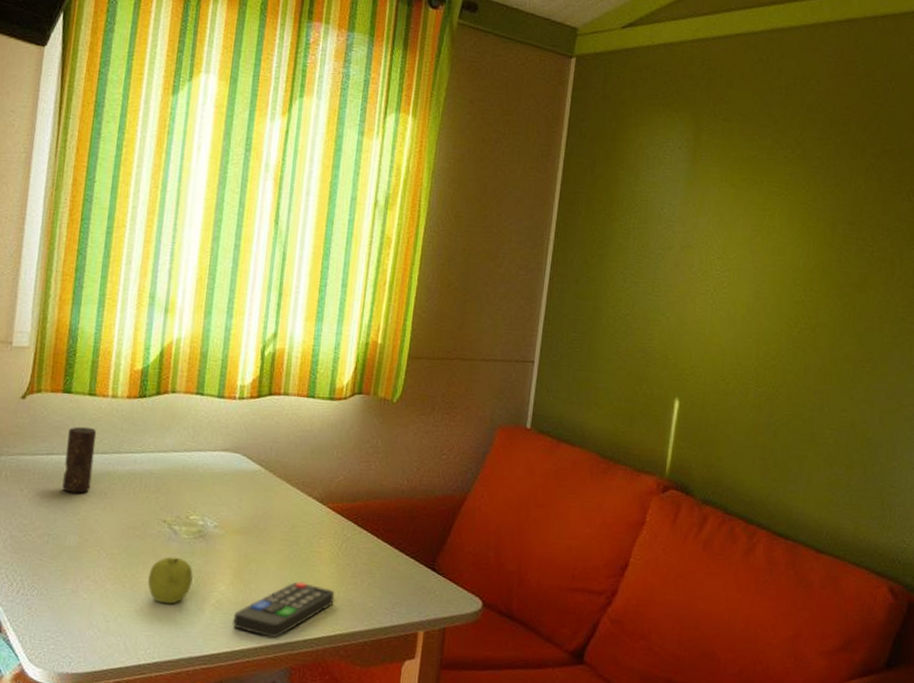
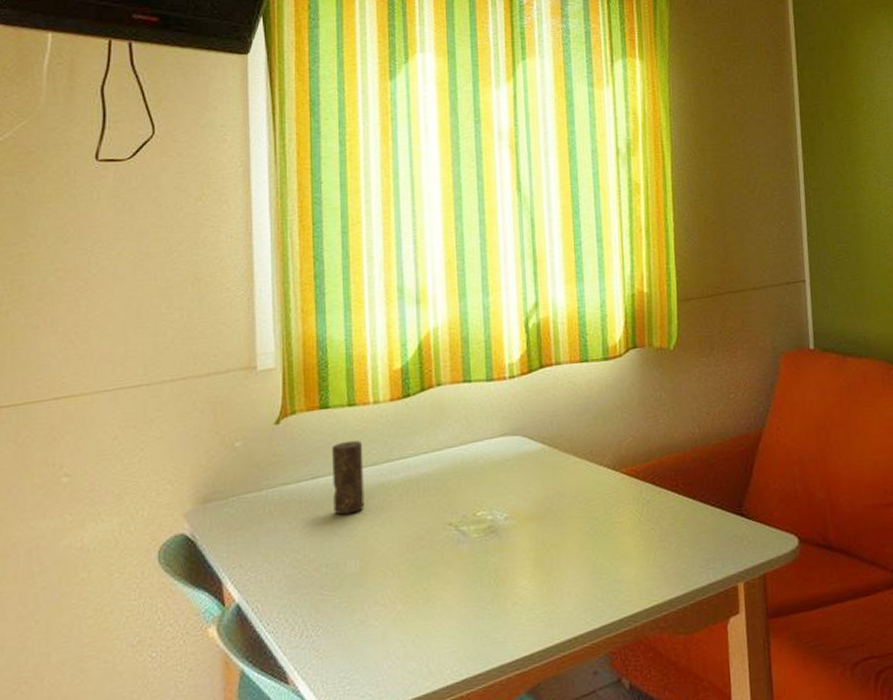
fruit: present [148,557,193,604] -> none [442,559,491,614]
remote control: present [232,581,335,638] -> none [540,557,645,626]

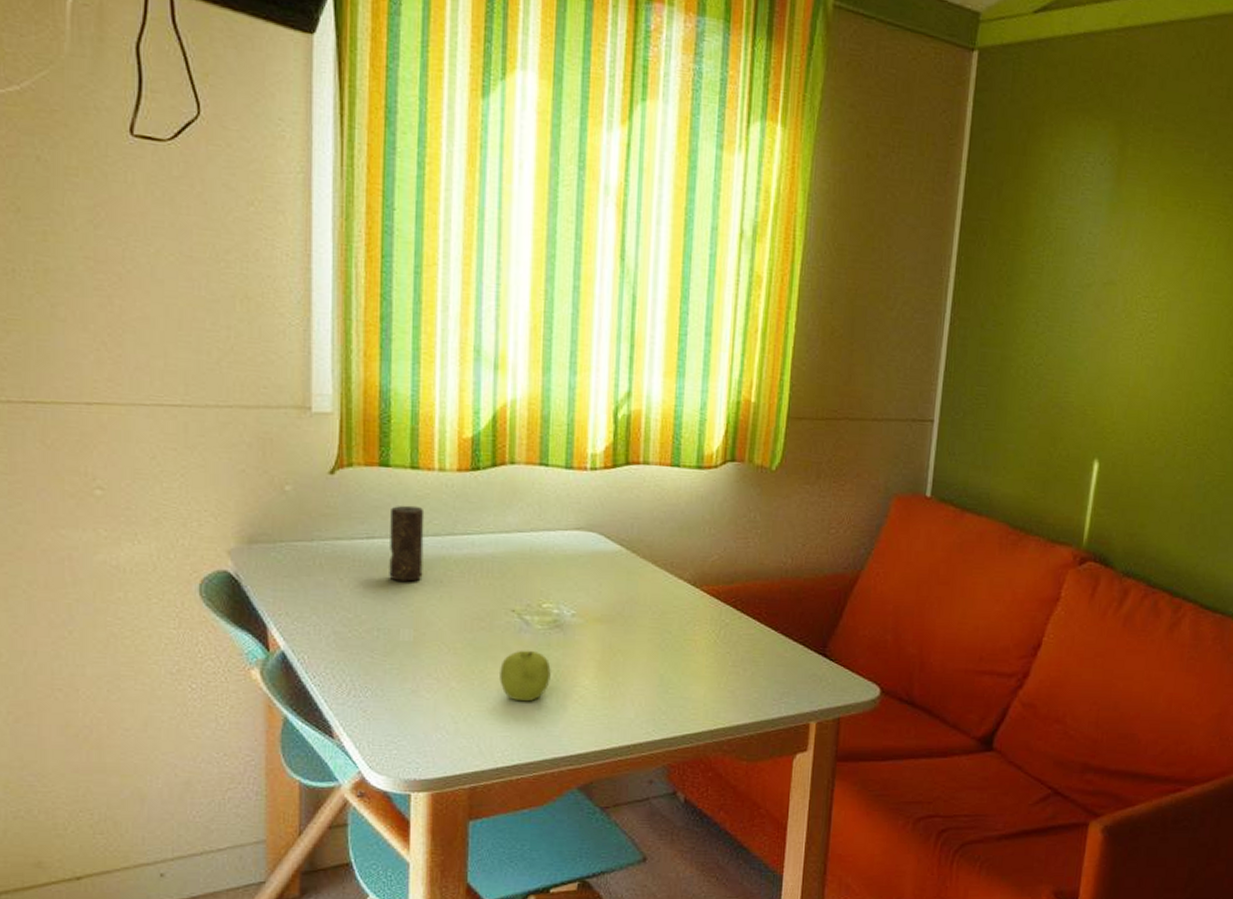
fruit: none [442,559,491,614] -> present [500,650,551,702]

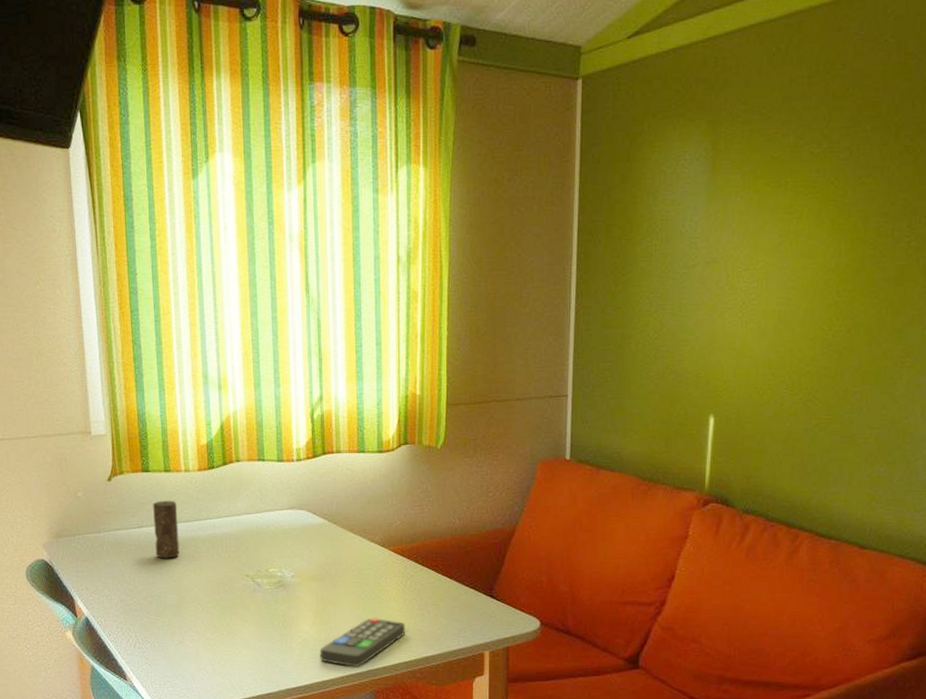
fruit: present [500,650,551,702] -> none [241,606,280,646]
remote control: none [600,673,715,735] -> present [319,617,406,668]

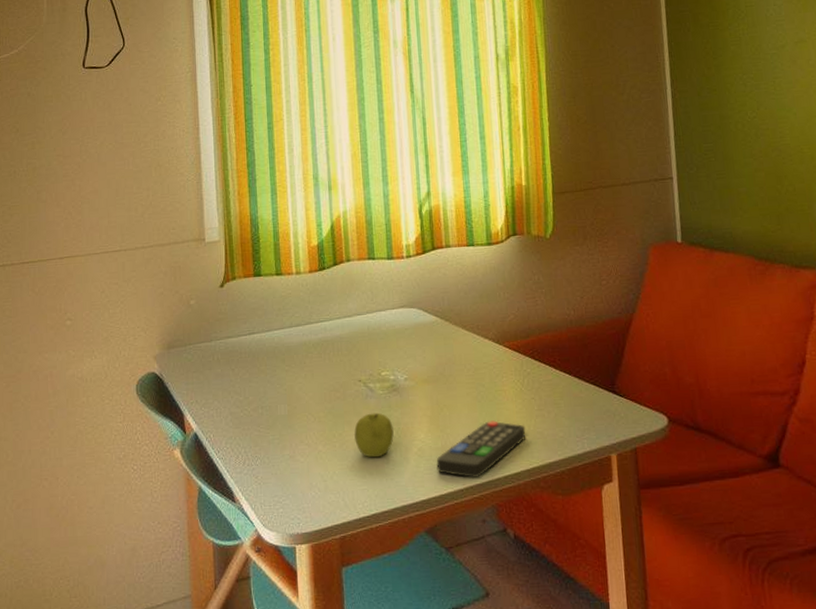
candle: present [153,500,180,559] -> none [264,304,291,366]
fruit: none [241,606,280,646] -> present [354,412,394,458]

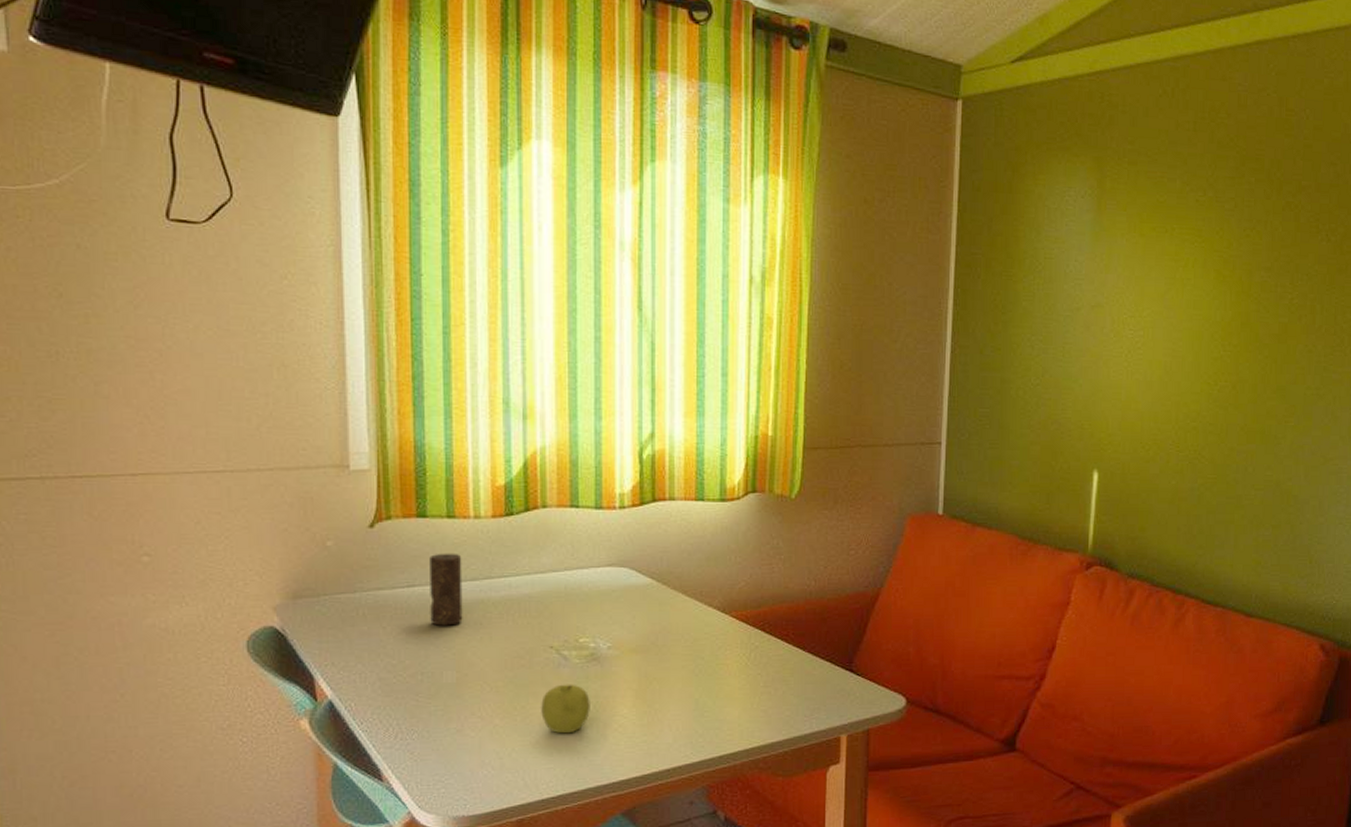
candle: none [264,304,291,366] -> present [429,553,463,626]
remote control: present [436,420,526,479] -> none [640,696,748,758]

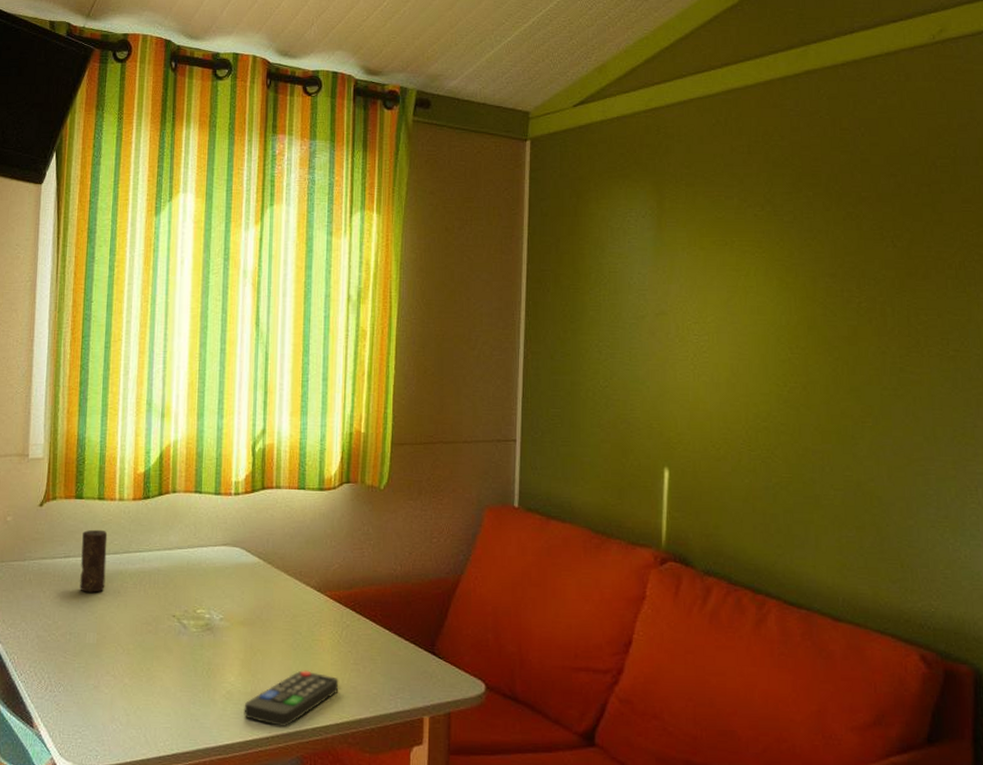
fruit: present [541,684,590,734] -> none [163,650,204,696]
remote control: none [640,696,748,758] -> present [244,670,339,728]

